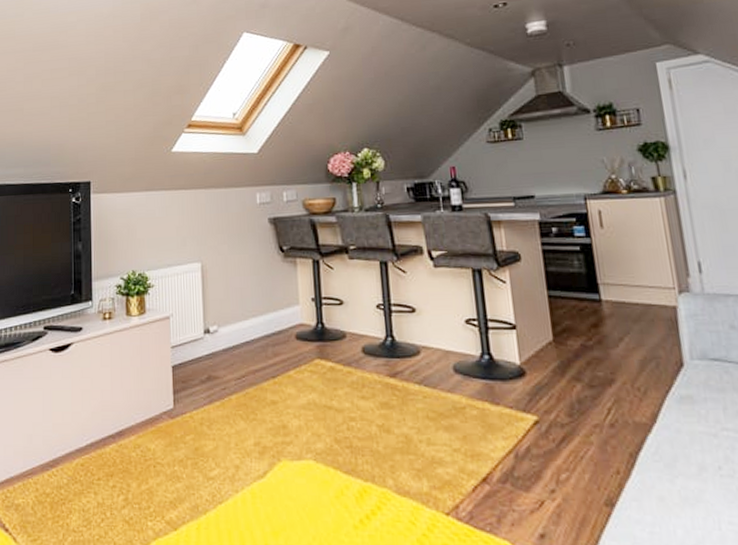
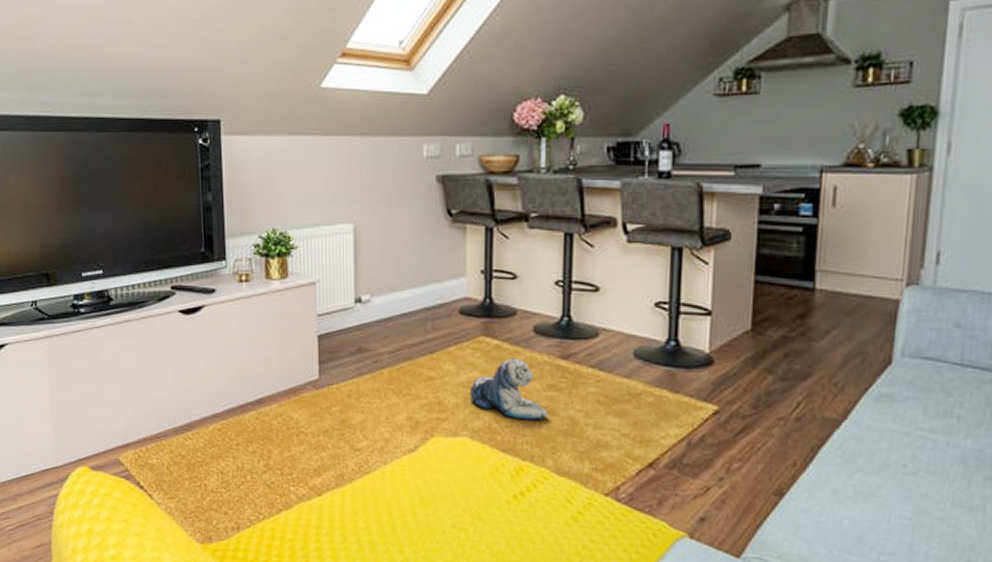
plush toy: none [310,378,384,440] -> present [469,358,549,421]

